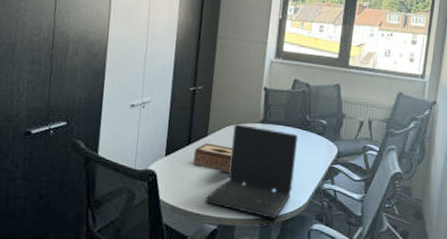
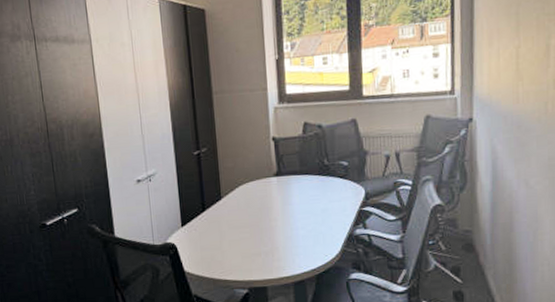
tissue box: present [193,143,233,174] -> none [210,206,252,235]
laptop: present [205,124,299,219] -> none [230,181,322,274]

